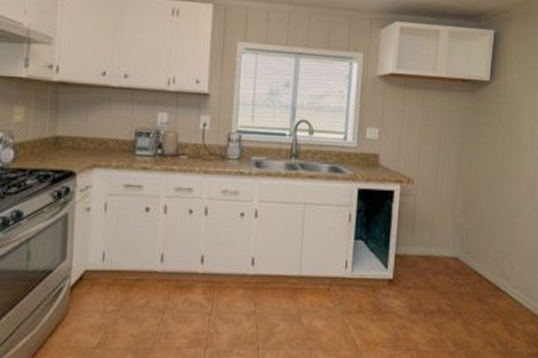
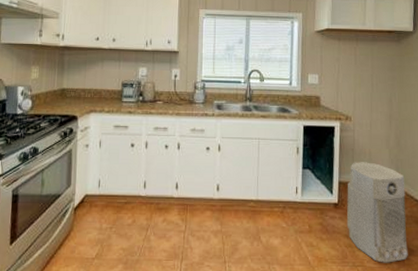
air purifier: none [401,232,469,346] -> present [346,162,408,263]

